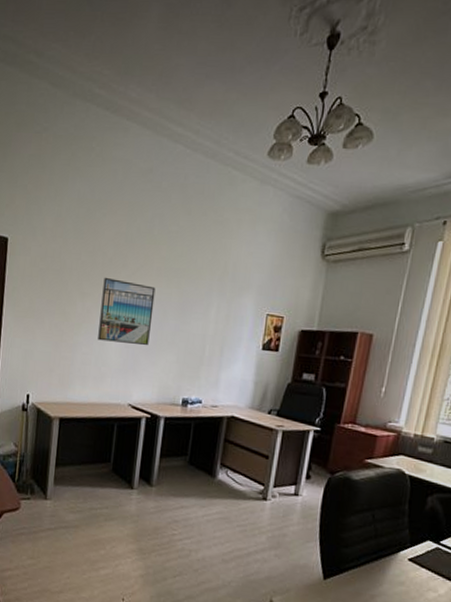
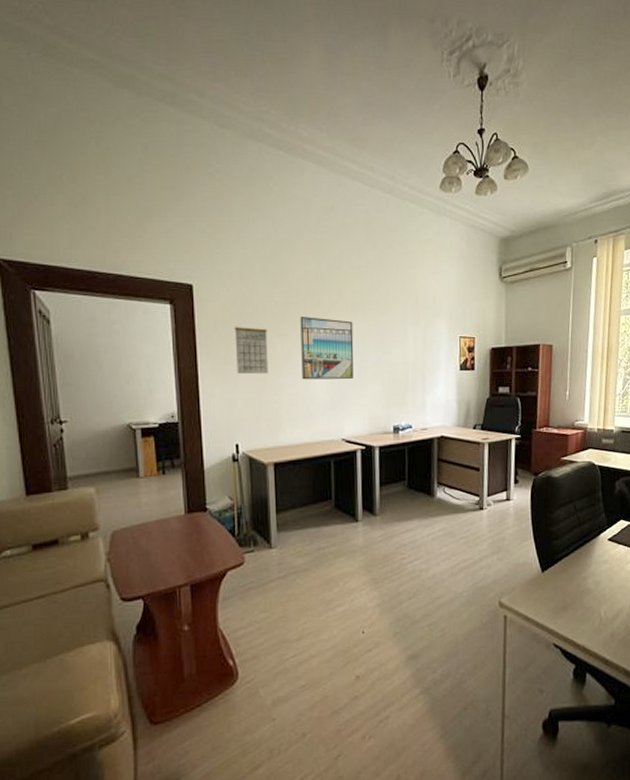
calendar: none [37,281,71,331] -> present [234,326,268,375]

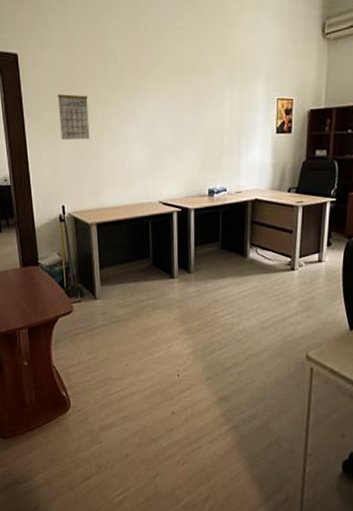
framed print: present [300,316,354,380] -> none [119,81,171,145]

